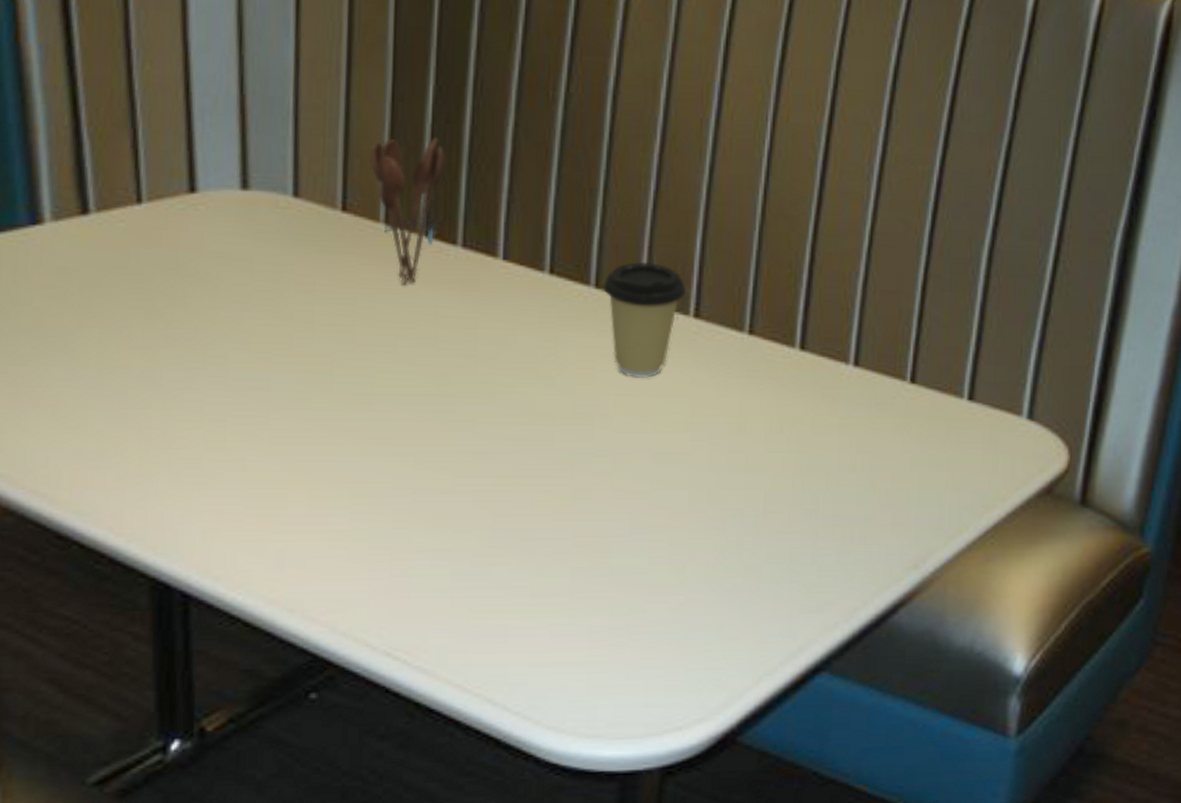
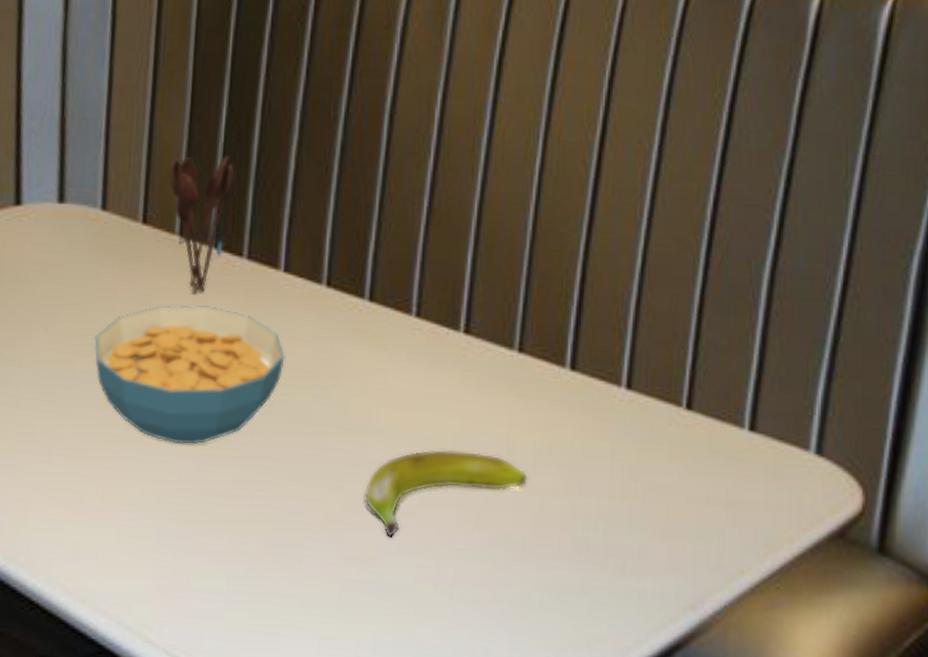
cereal bowl: none [291,297,507,442] -> present [94,305,285,445]
banana: none [594,433,759,524] -> present [364,449,528,539]
coffee cup: present [603,261,686,378] -> none [376,276,457,392]

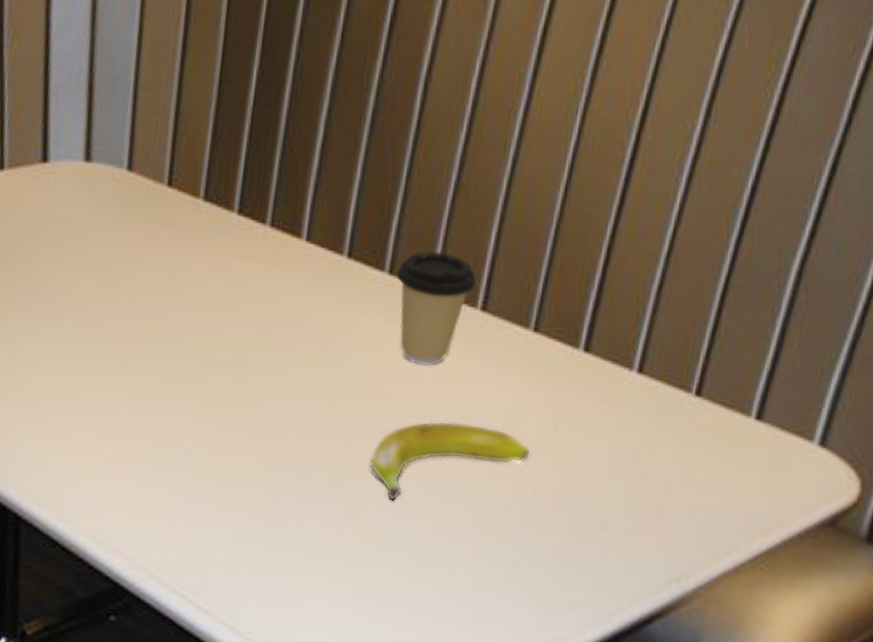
cereal bowl: present [94,305,285,445] -> none [116,269,302,405]
utensil holder: present [168,156,236,293] -> none [195,120,264,258]
coffee cup: none [376,276,457,392] -> present [396,251,477,366]

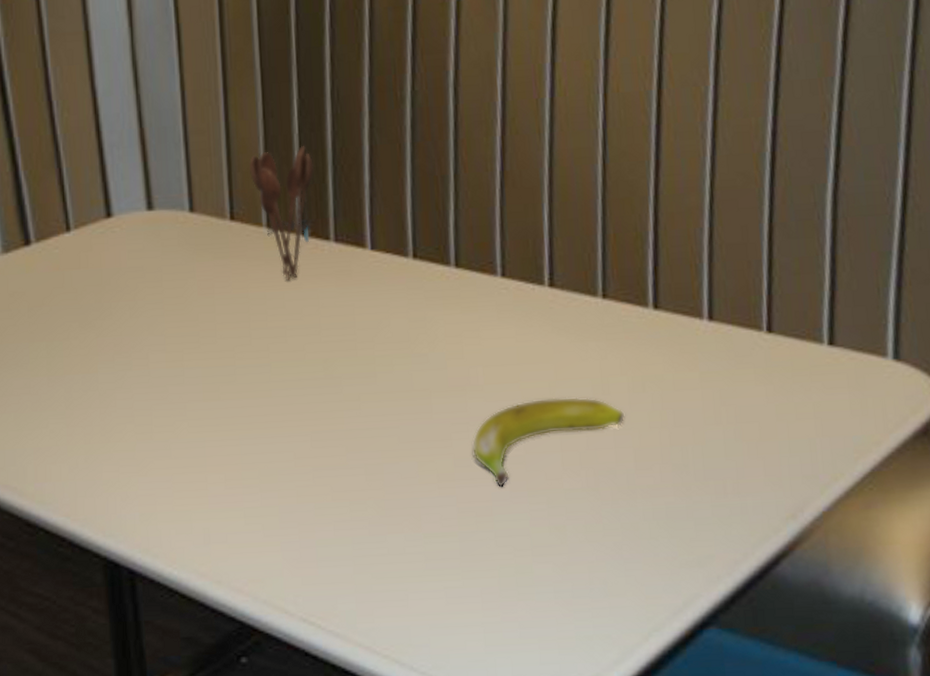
utensil holder: none [195,120,264,258] -> present [248,146,315,280]
coffee cup: present [396,251,477,366] -> none [462,238,540,349]

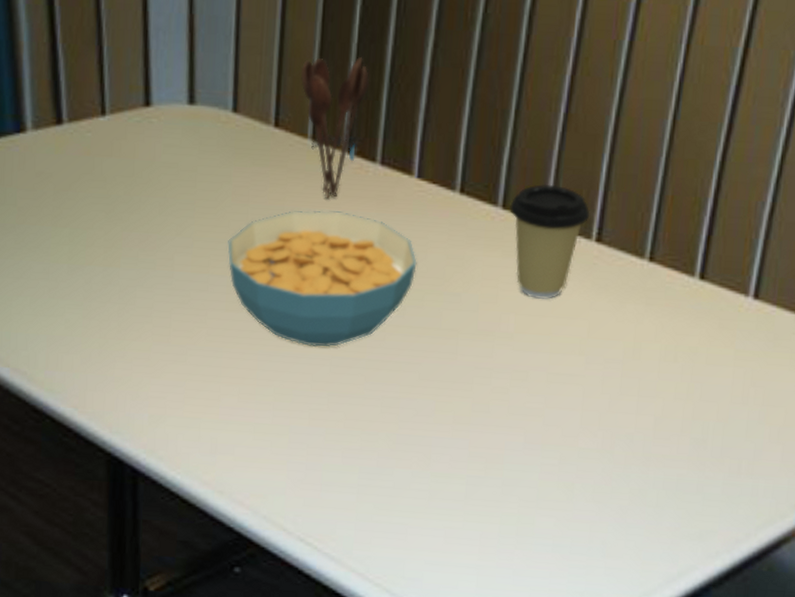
cereal bowl: none [198,291,382,425] -> present [227,210,417,347]
coffee cup: none [462,238,540,349] -> present [509,184,590,299]
banana: present [471,397,625,488] -> none [491,354,652,438]

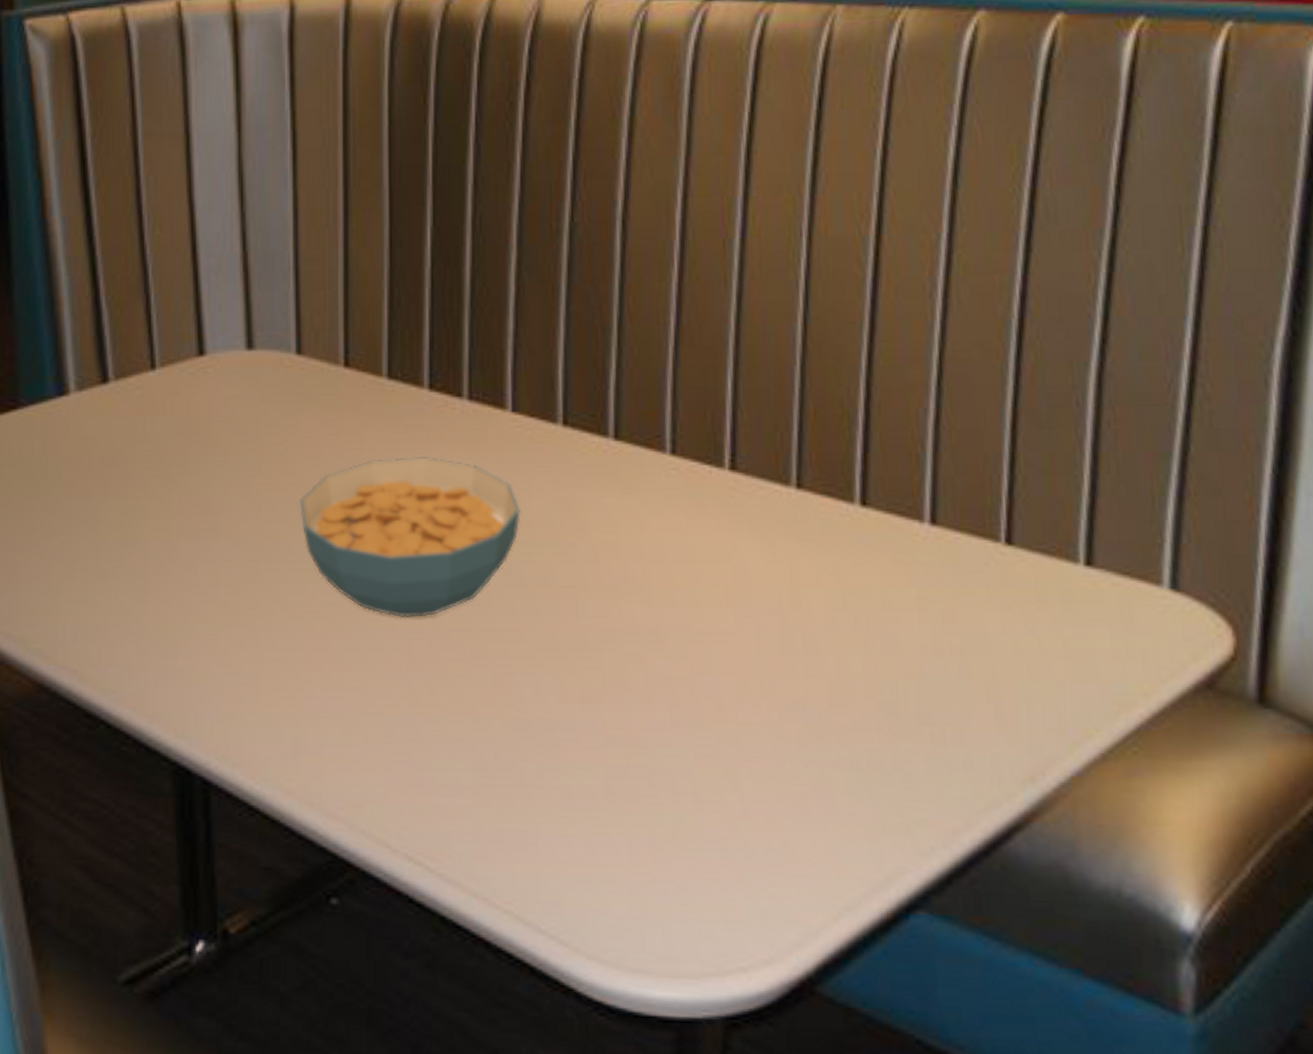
utensil holder: present [300,57,370,199] -> none [369,282,448,443]
coffee cup: present [509,184,590,299] -> none [623,407,719,542]

